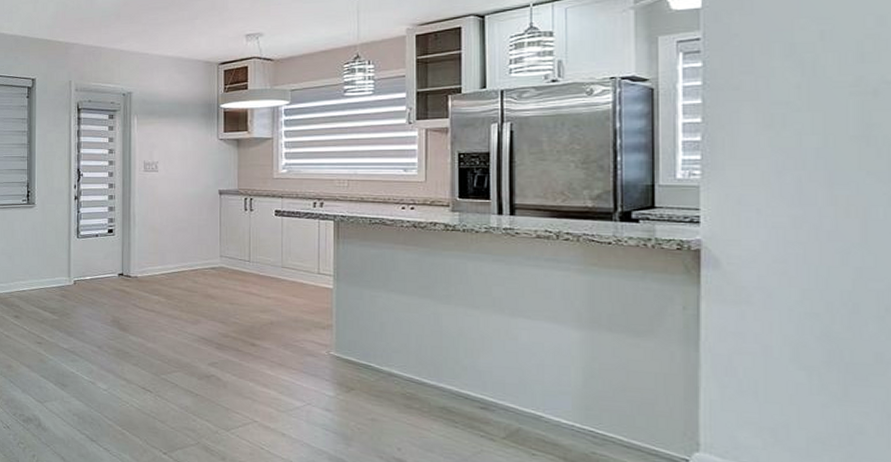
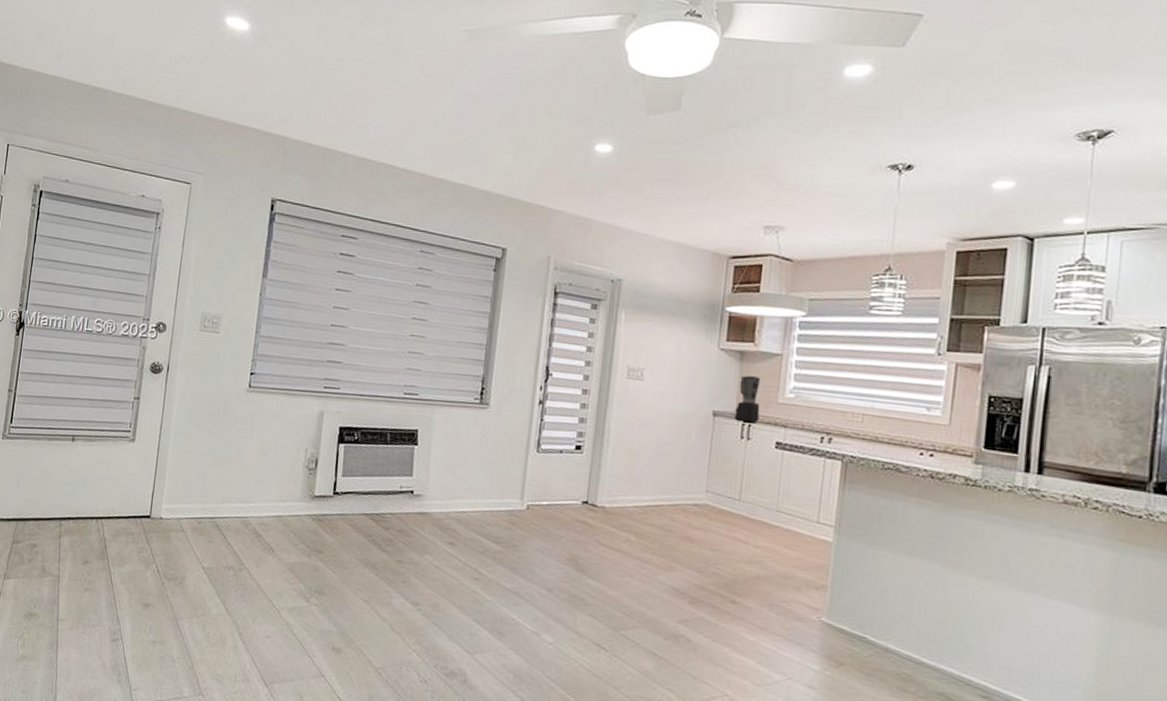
blender: none [238,159,259,197] -> present [734,375,760,423]

